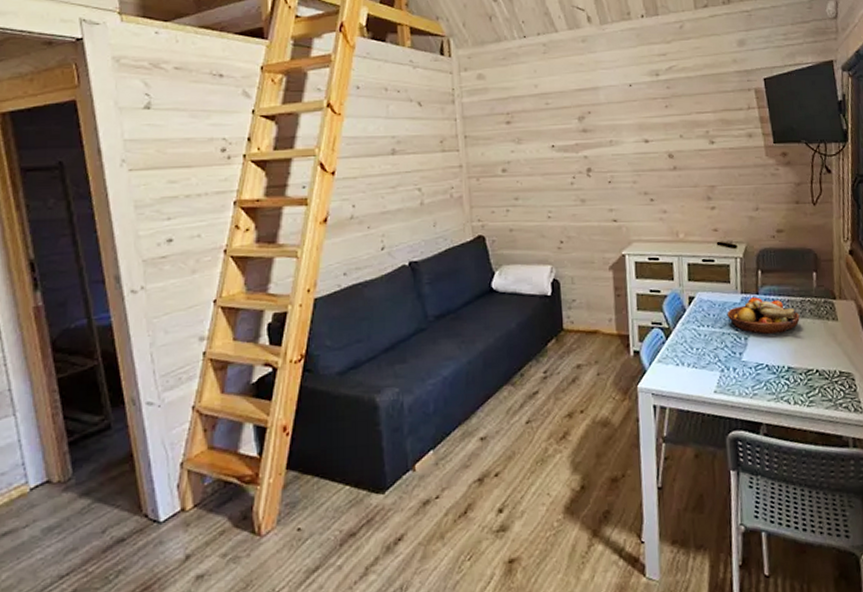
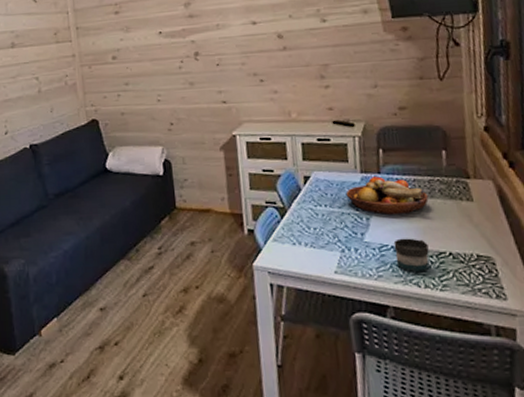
mug: none [768,356,799,389] -> present [393,238,430,272]

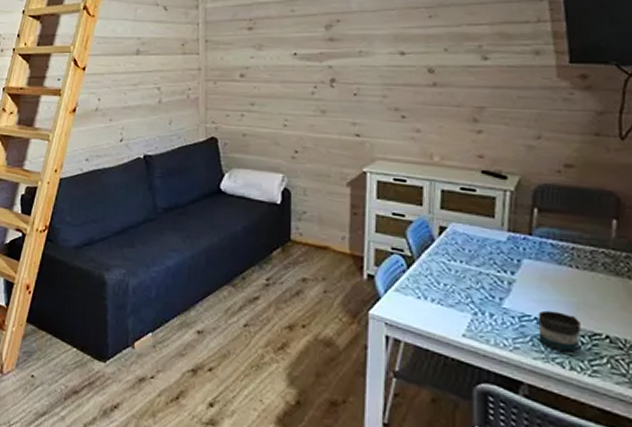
fruit bowl: present [345,176,429,215] -> none [487,238,588,285]

